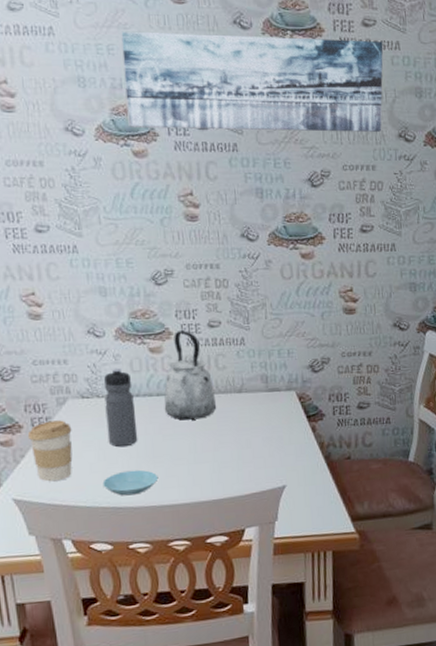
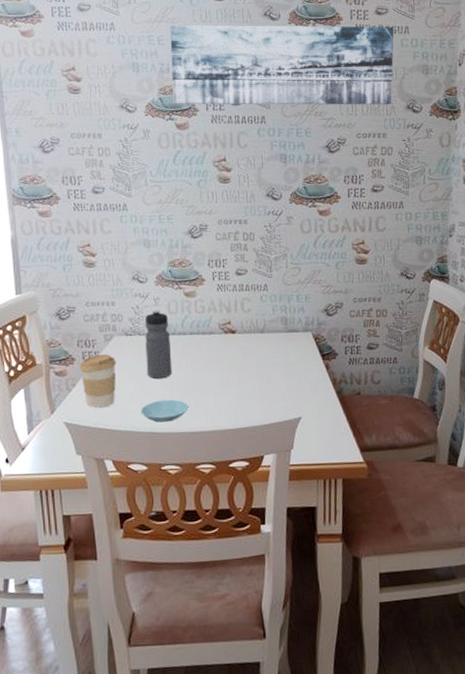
kettle: present [164,330,217,420] -> none [196,278,242,357]

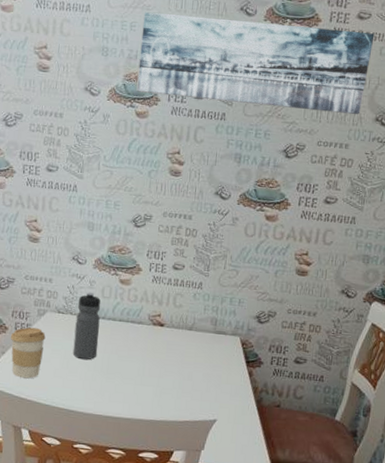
saucer: present [141,399,189,422] -> none [62,380,108,403]

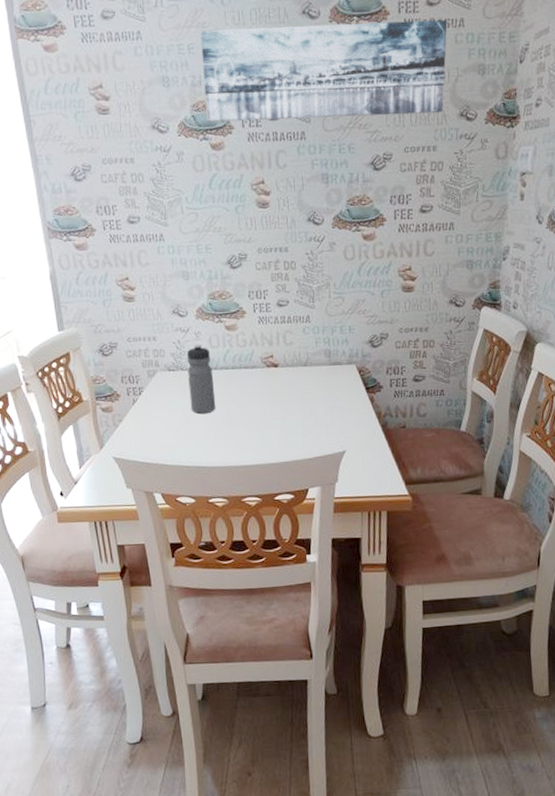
coffee cup: present [10,327,46,379] -> none [124,390,162,443]

